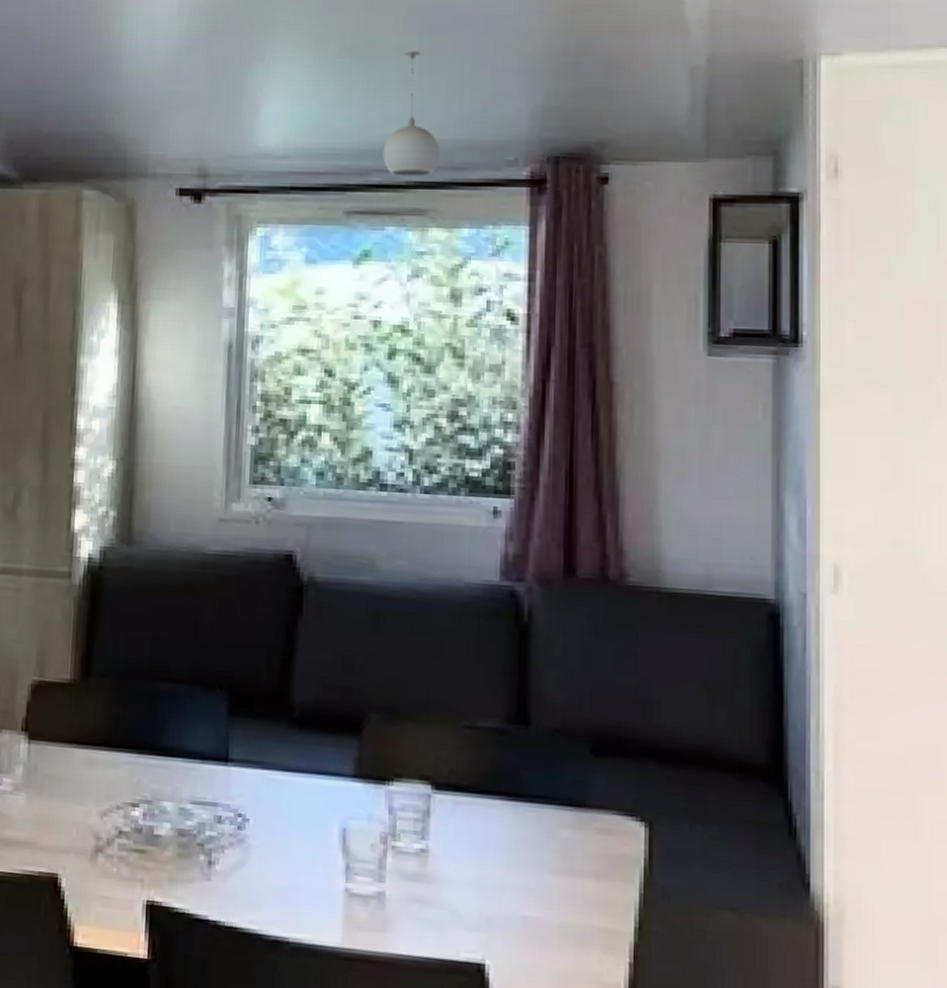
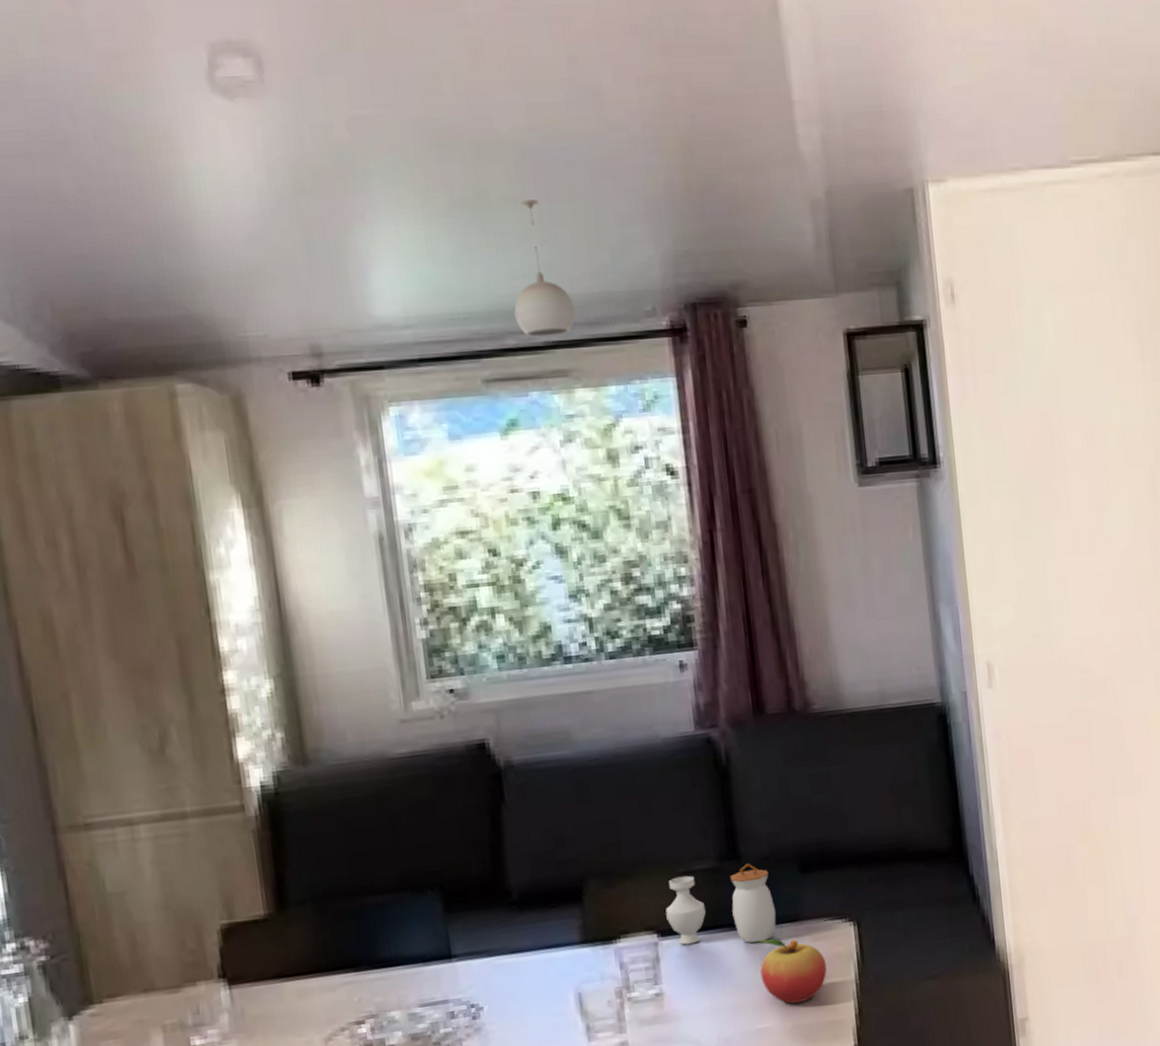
jar: none [443,729,560,821] -> present [666,863,776,945]
fruit: none [535,818,608,899] -> present [760,938,827,1004]

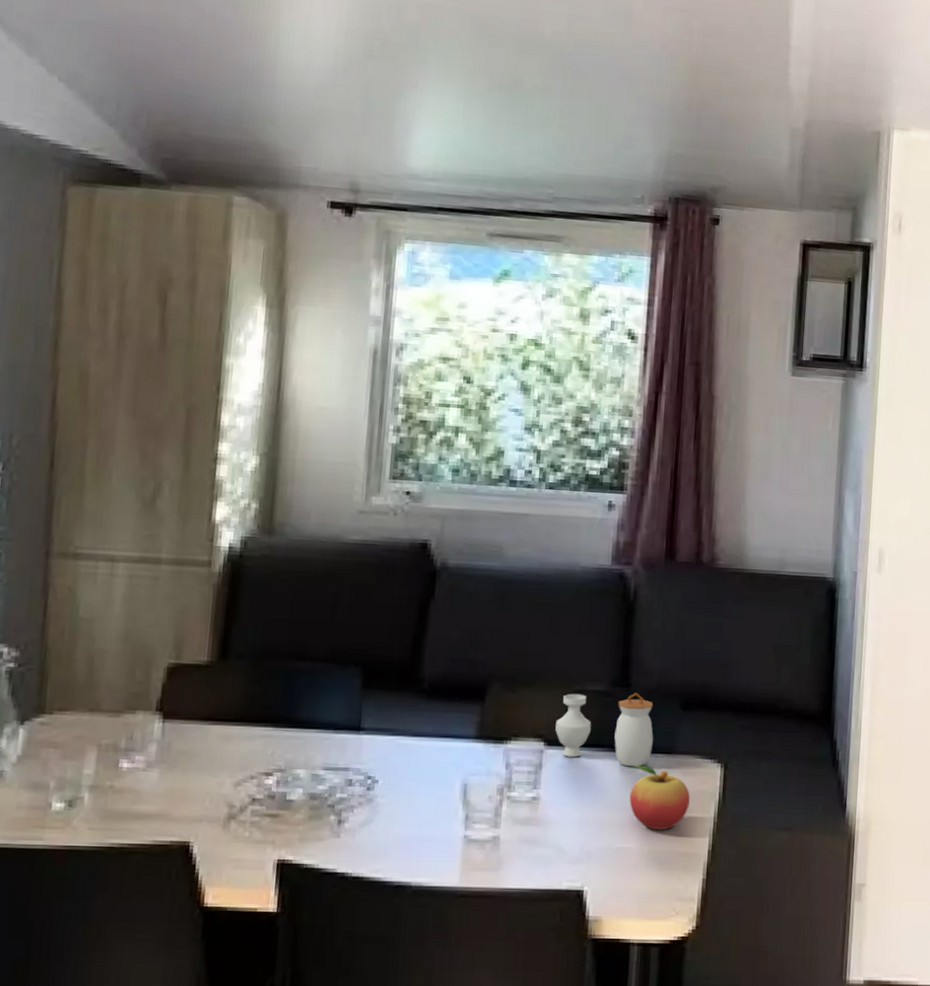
pendant light: present [514,199,576,338] -> none [525,91,577,207]

